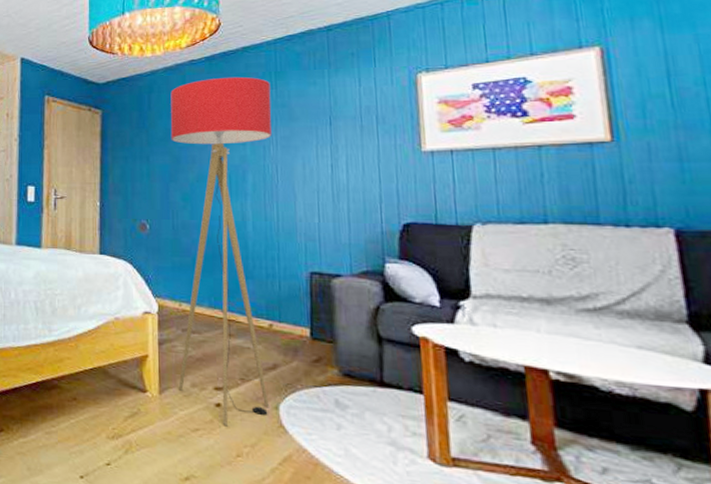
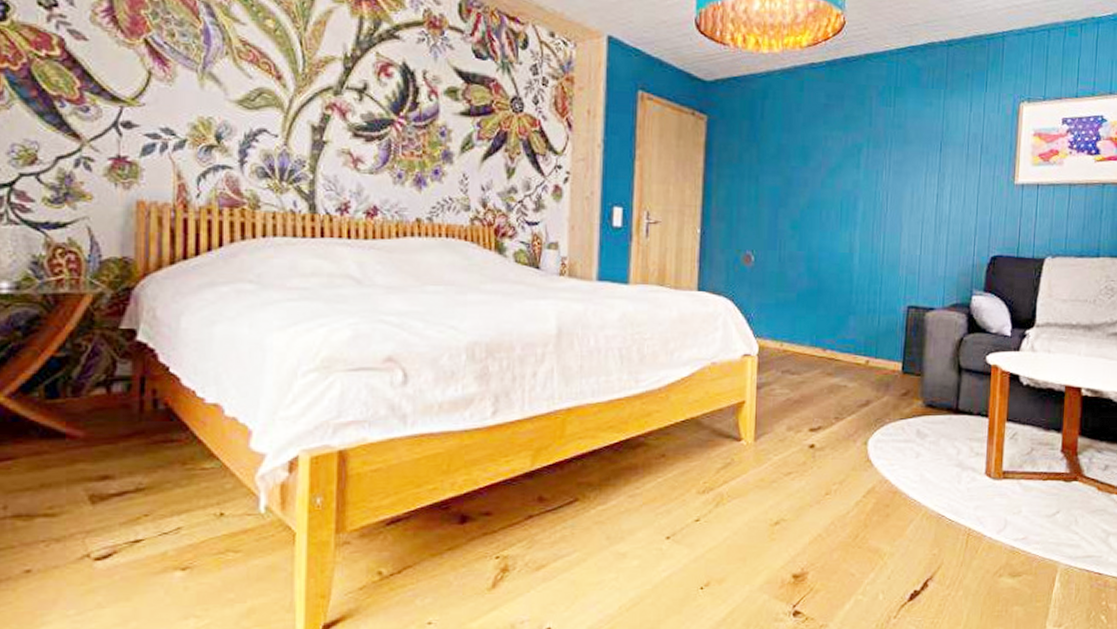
floor lamp: present [170,76,272,427] -> none [774,88,889,467]

